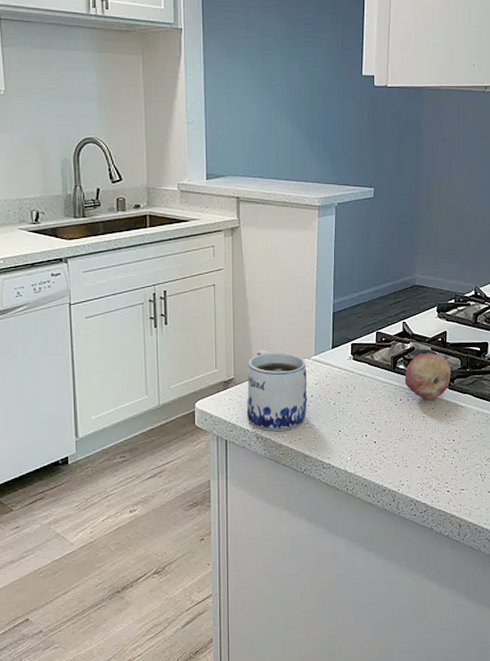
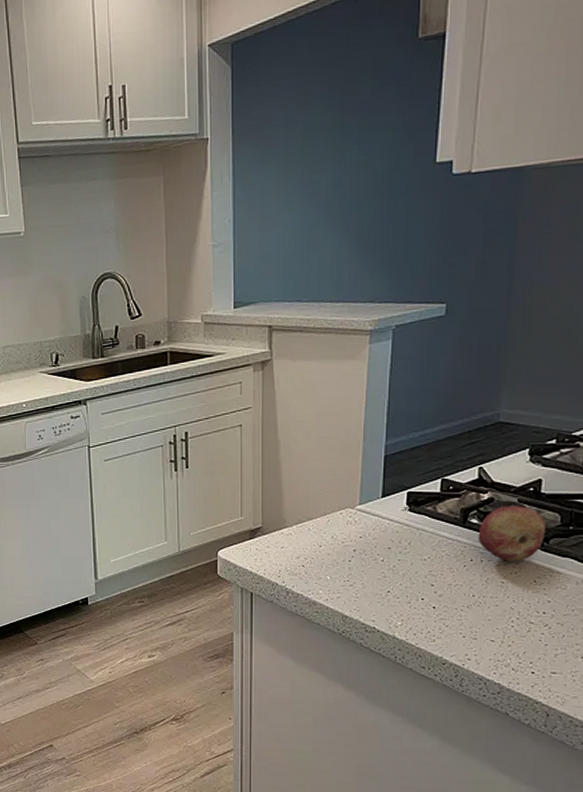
mug: present [246,350,308,431] -> none [275,497,350,586]

